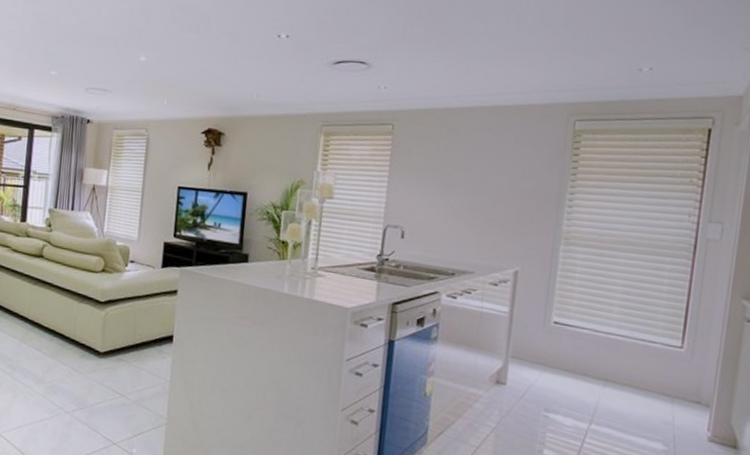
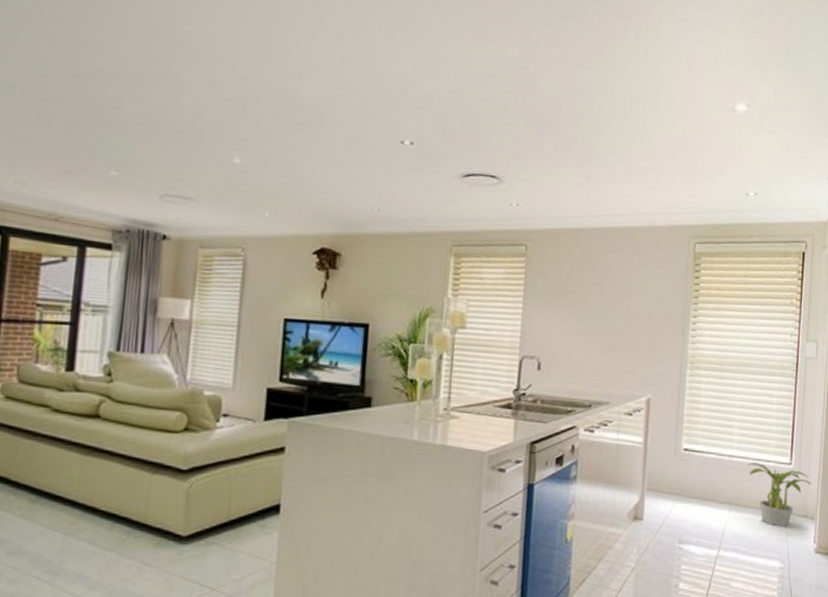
potted plant: none [628,342,707,411] -> present [747,463,811,527]

